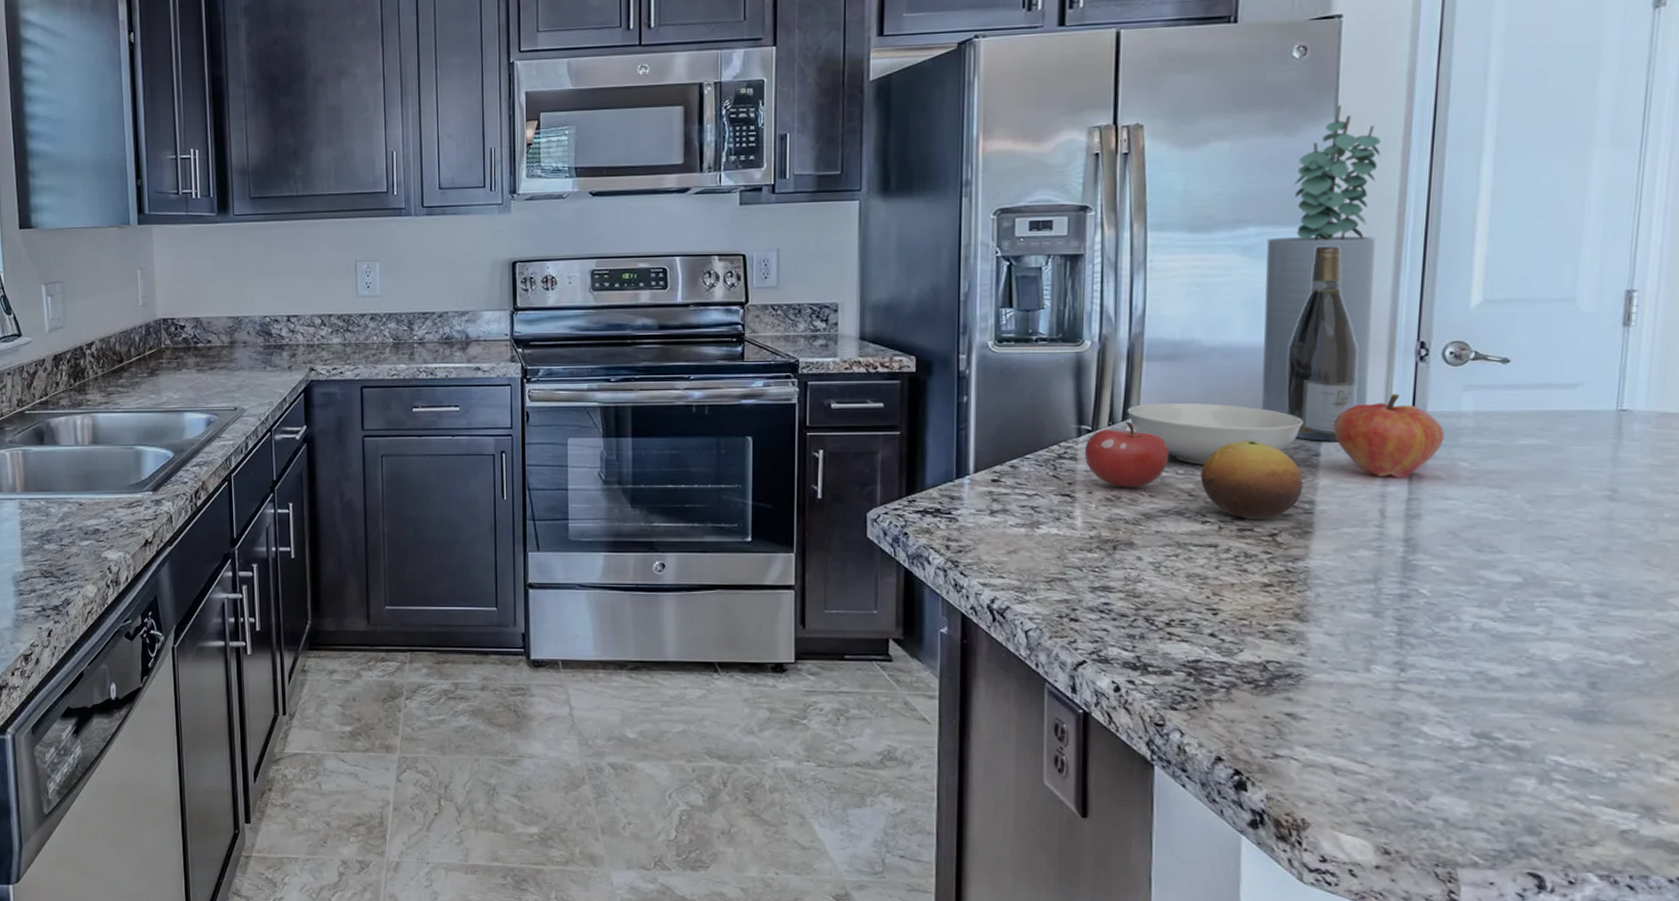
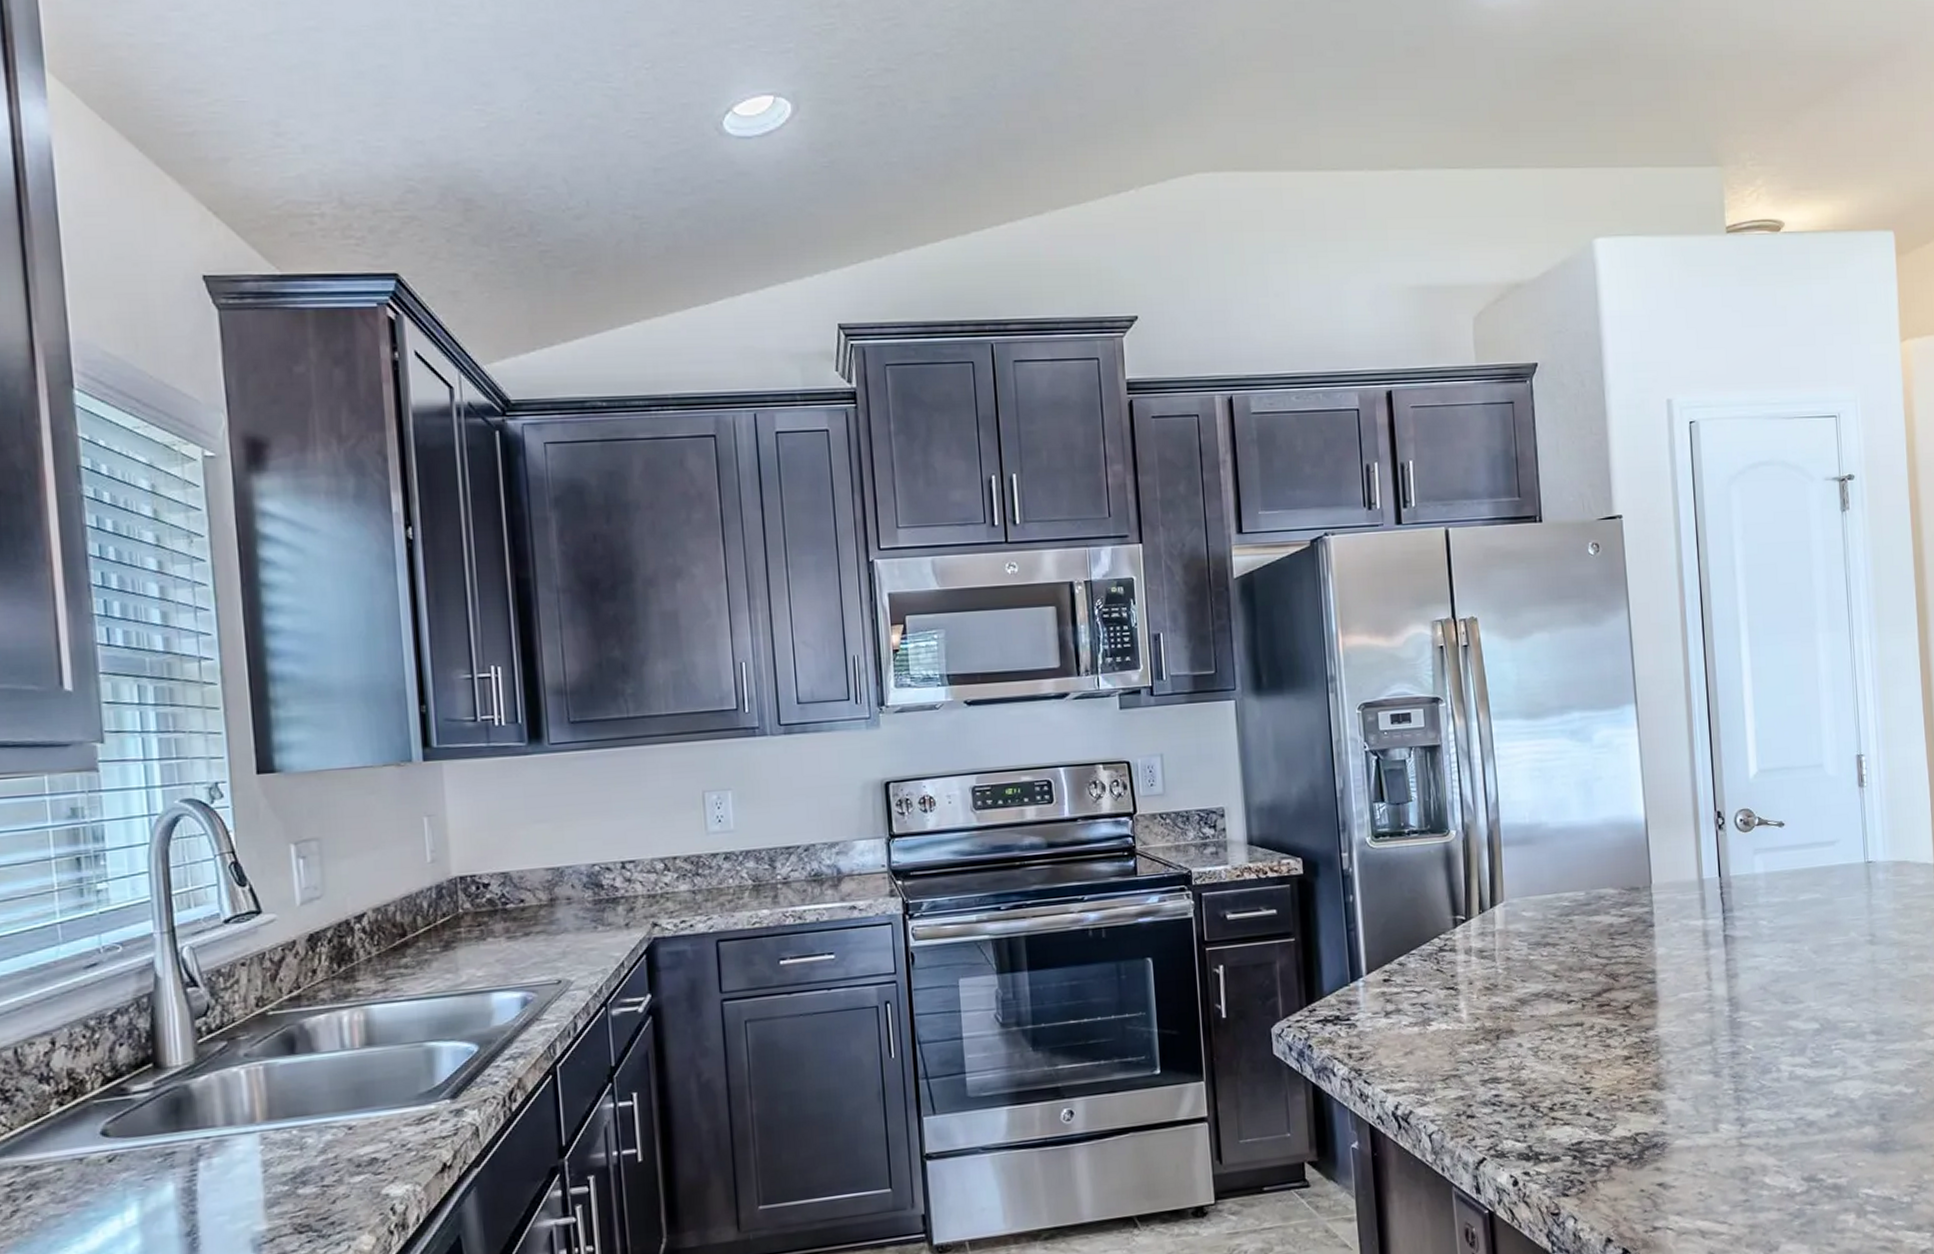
fruit: present [1084,421,1169,487] -> none [1461,908,1534,975]
bowl: present [1127,402,1304,465] -> none [1493,883,1638,945]
fruit: present [1200,440,1304,519] -> none [1561,917,1645,994]
vase: present [1261,105,1382,415] -> none [1588,597,1684,889]
wine bottle: present [1285,246,1359,441] -> none [1617,727,1676,913]
fruit: present [1333,393,1445,477] -> none [1661,861,1746,942]

